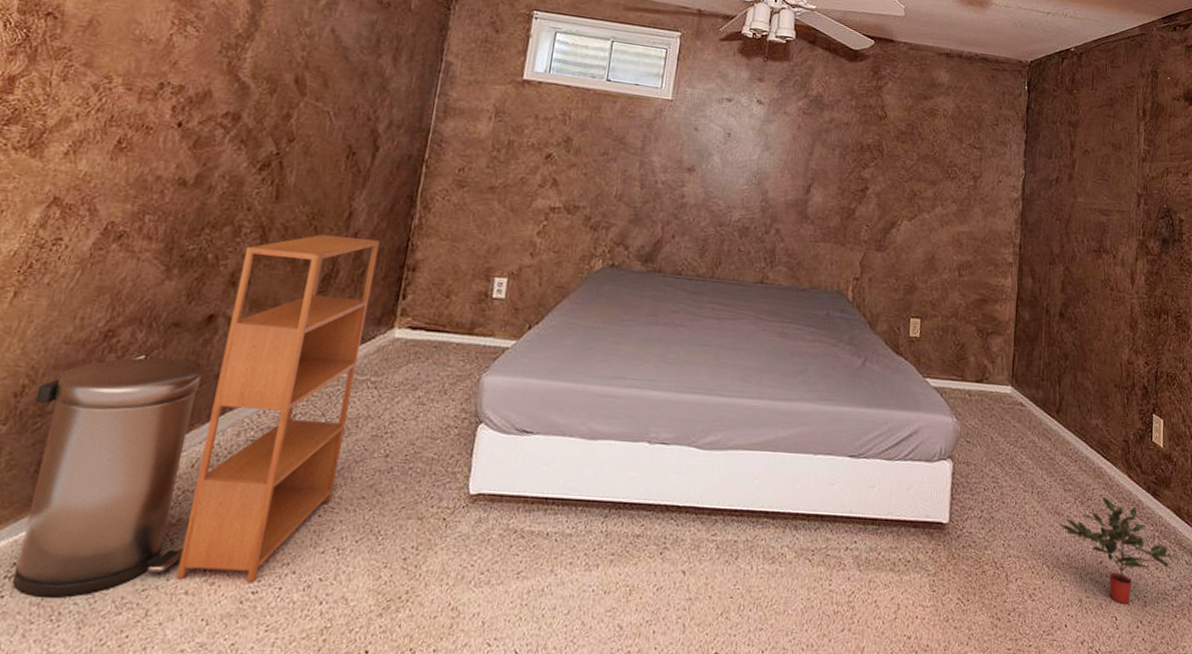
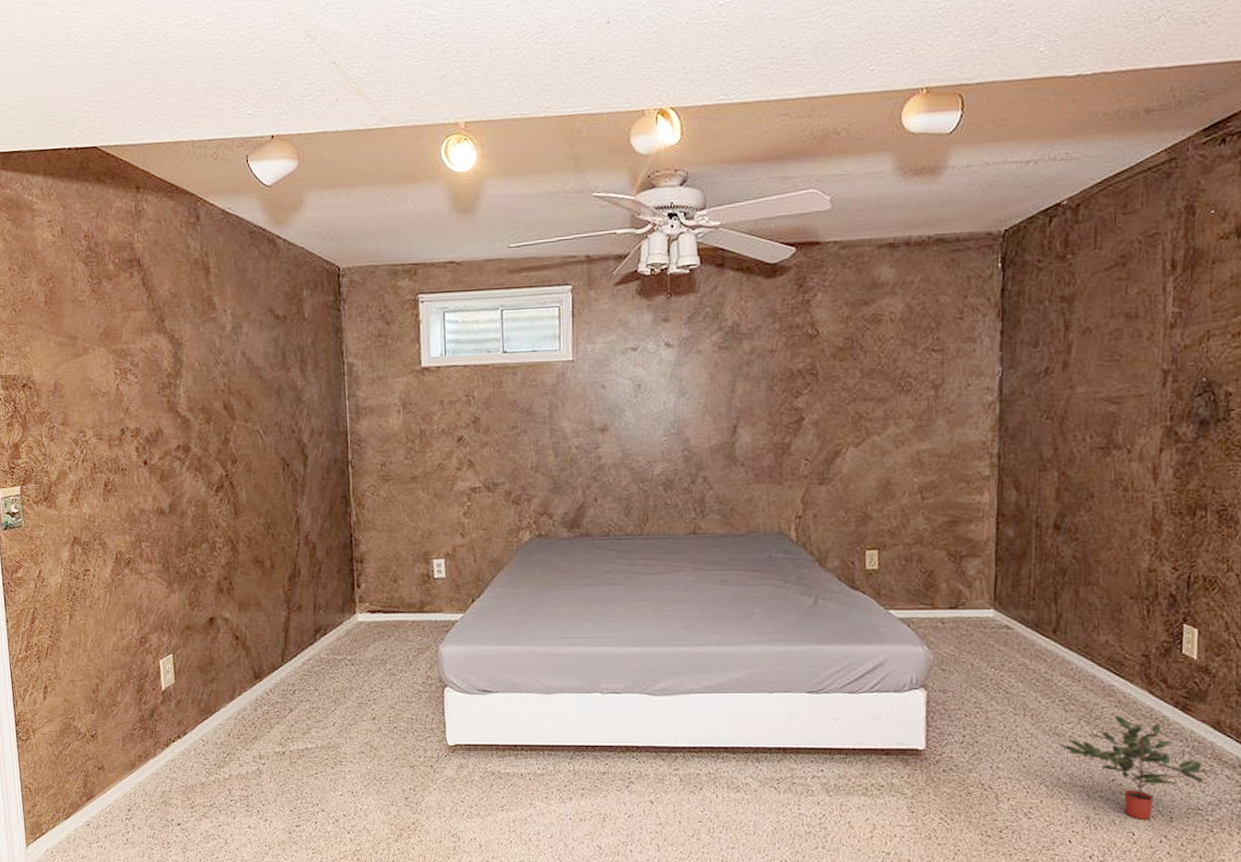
pedal bin: present [12,357,202,598] -> none [107,655,239,832]
bookshelf: present [176,233,380,583] -> none [223,539,338,819]

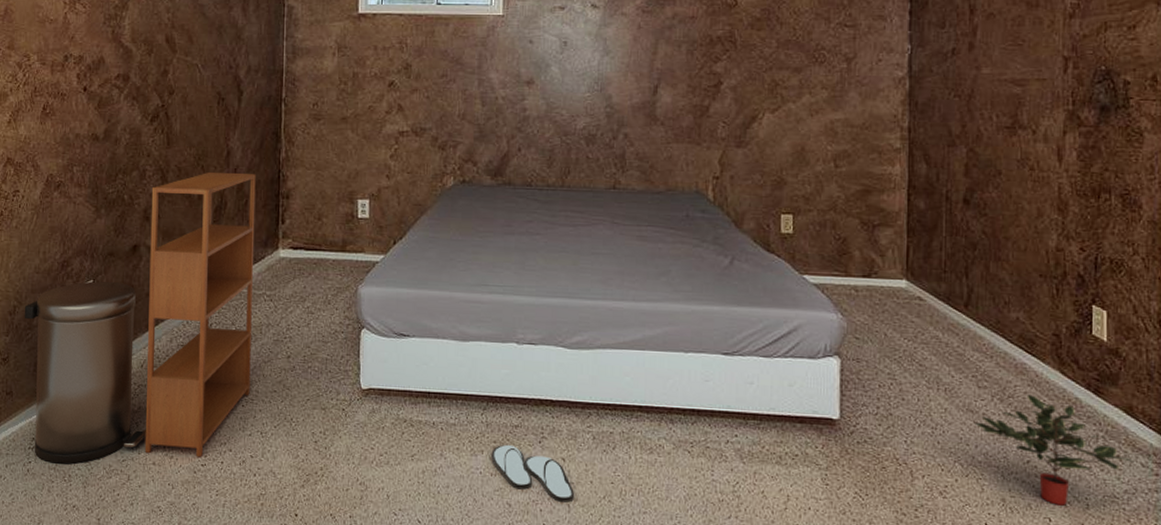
pedal bin: none [107,655,239,832] -> present [24,281,146,465]
bookshelf: none [223,539,338,819] -> present [145,171,256,458]
slippers: none [580,792,663,842] -> present [491,445,574,502]

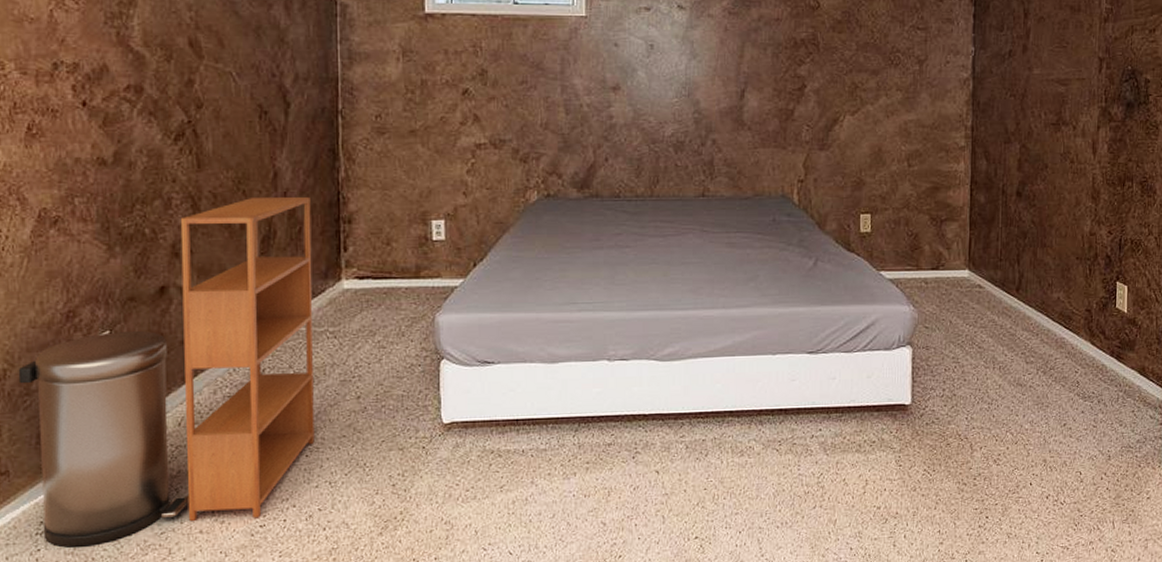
slippers: present [491,445,574,502] -> none [584,464,668,514]
potted plant: present [975,395,1134,506] -> none [1023,365,1145,460]

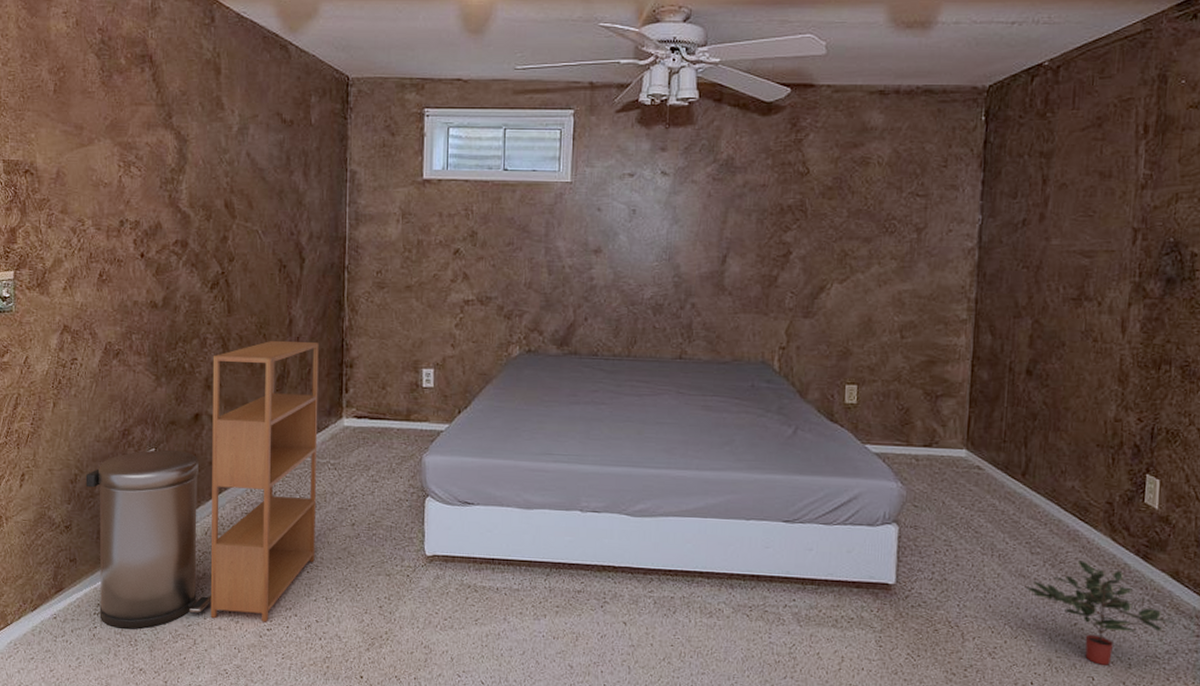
potted plant: none [1023,365,1145,460] -> present [1026,560,1177,665]

